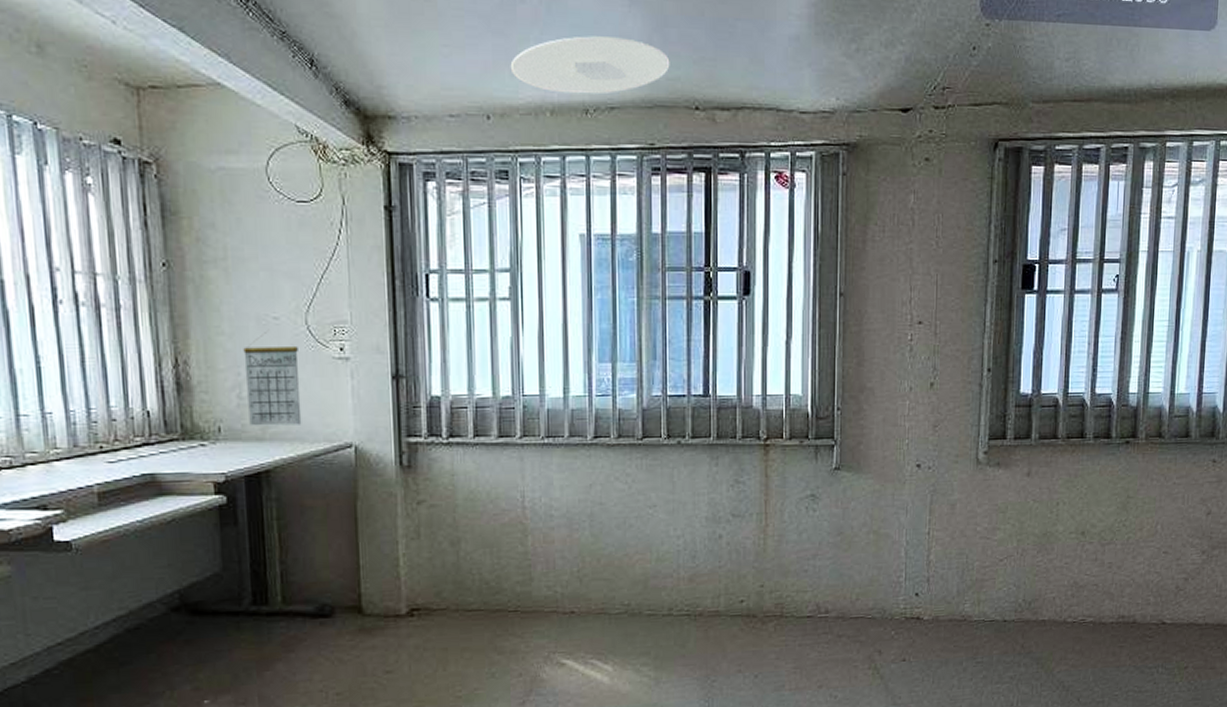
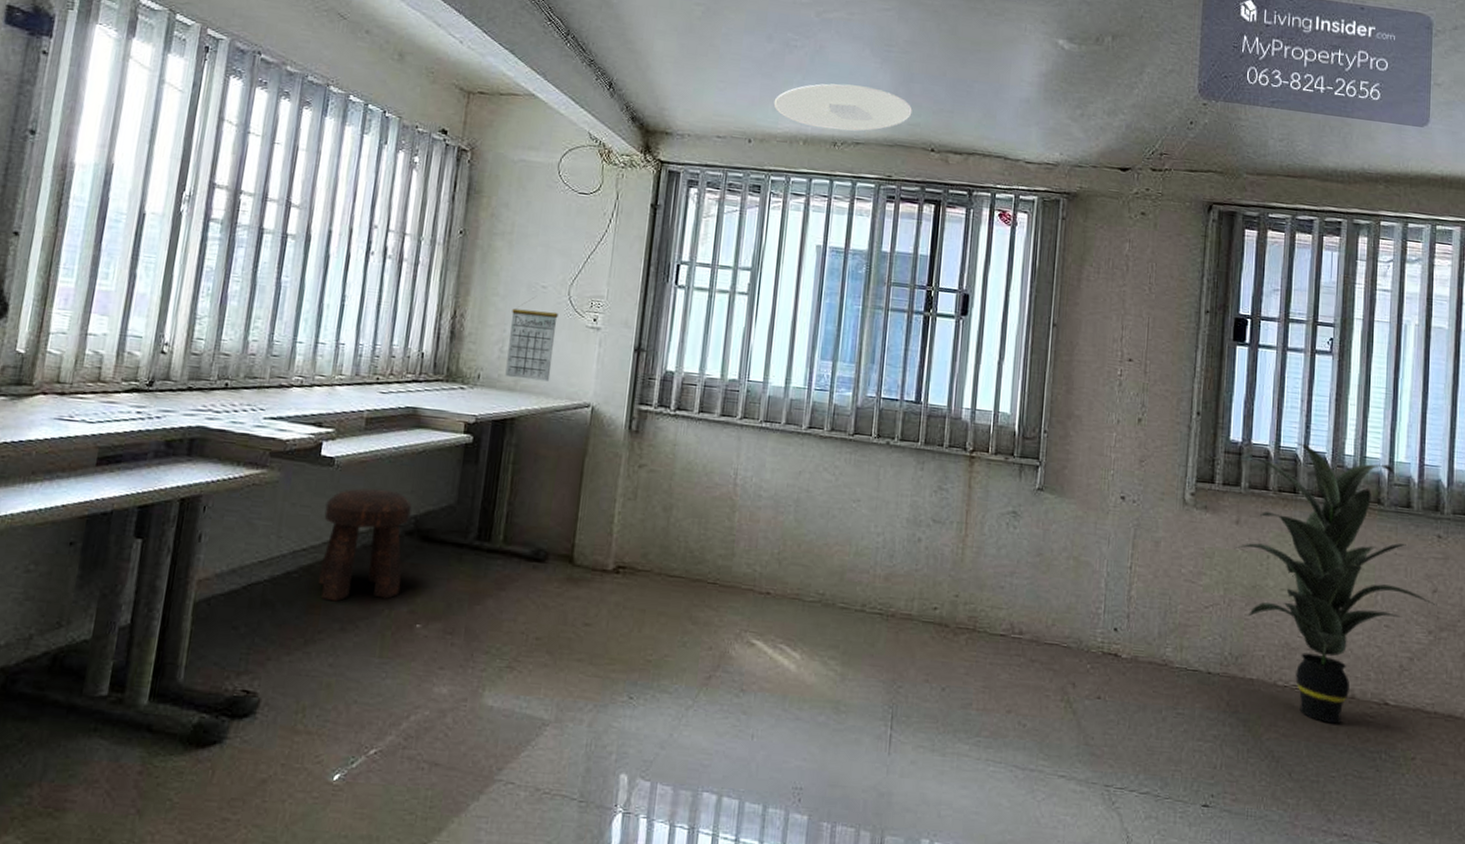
stool: none [72,567,179,692] -> present [319,488,412,602]
indoor plant: none [1026,385,1211,649] -> present [1234,441,1437,724]

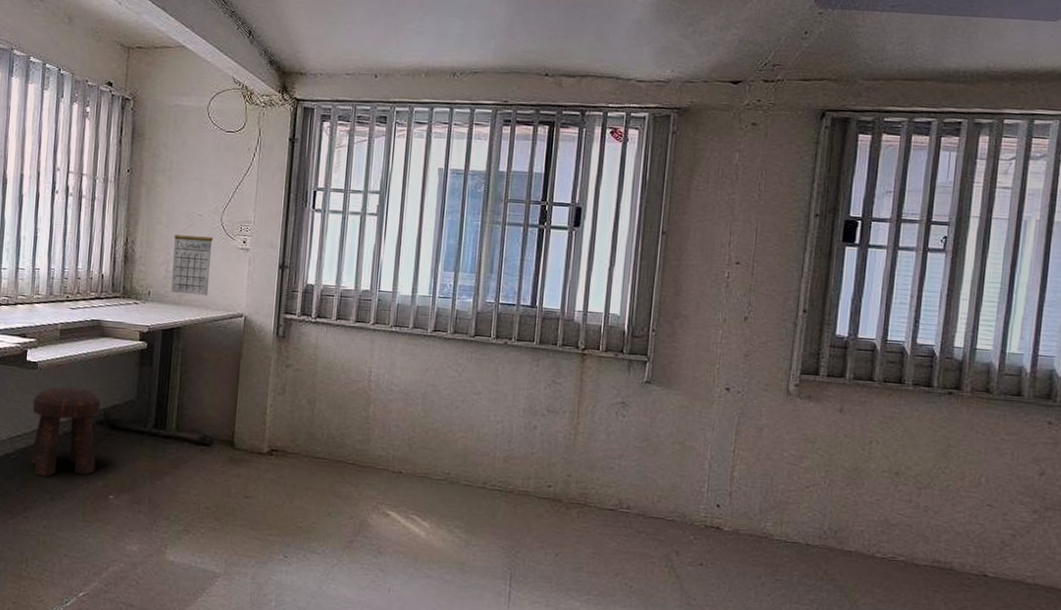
ceiling light: present [773,83,912,131] -> none [397,17,527,62]
indoor plant: present [1234,441,1437,724] -> none [837,335,1044,593]

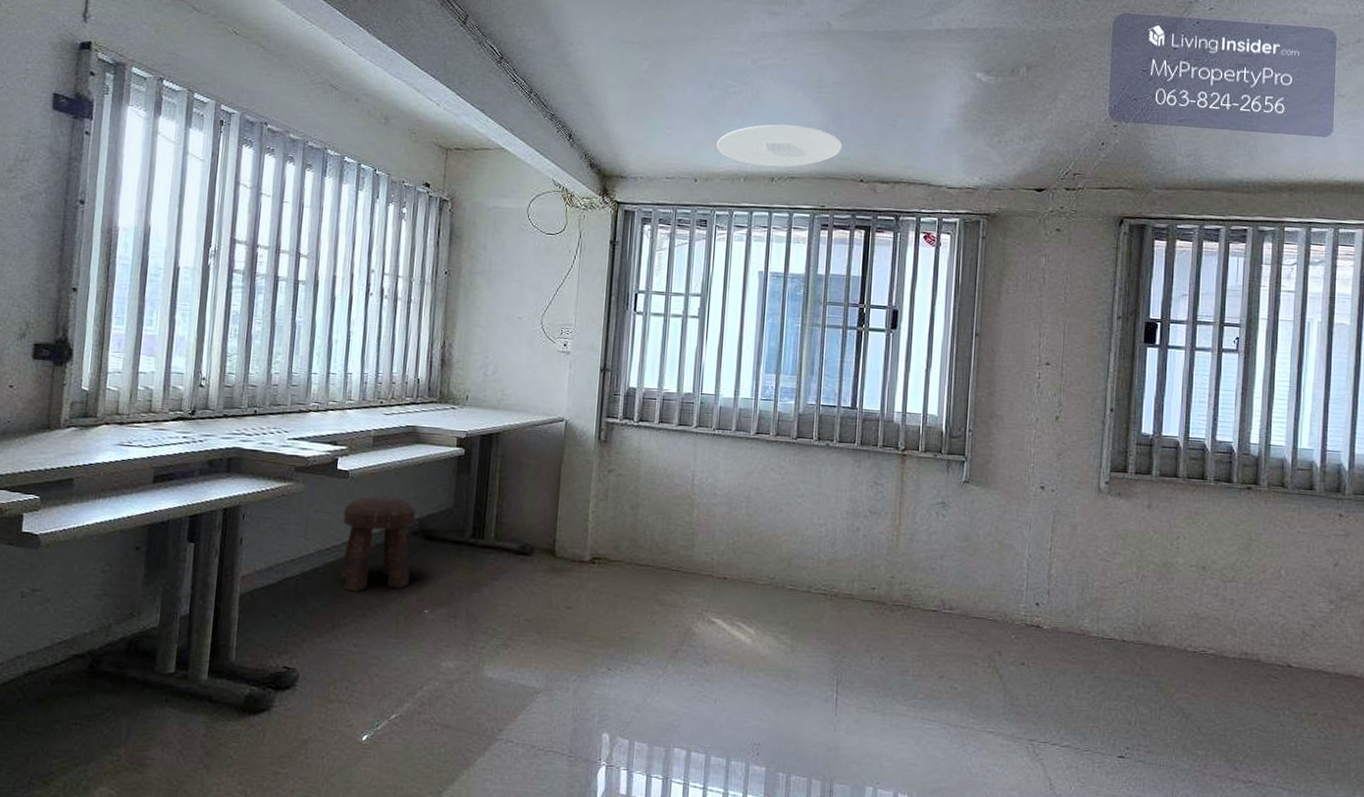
calendar: present [171,225,213,296] -> none [489,328,533,400]
ceiling light: none [397,17,527,62] -> present [716,124,842,167]

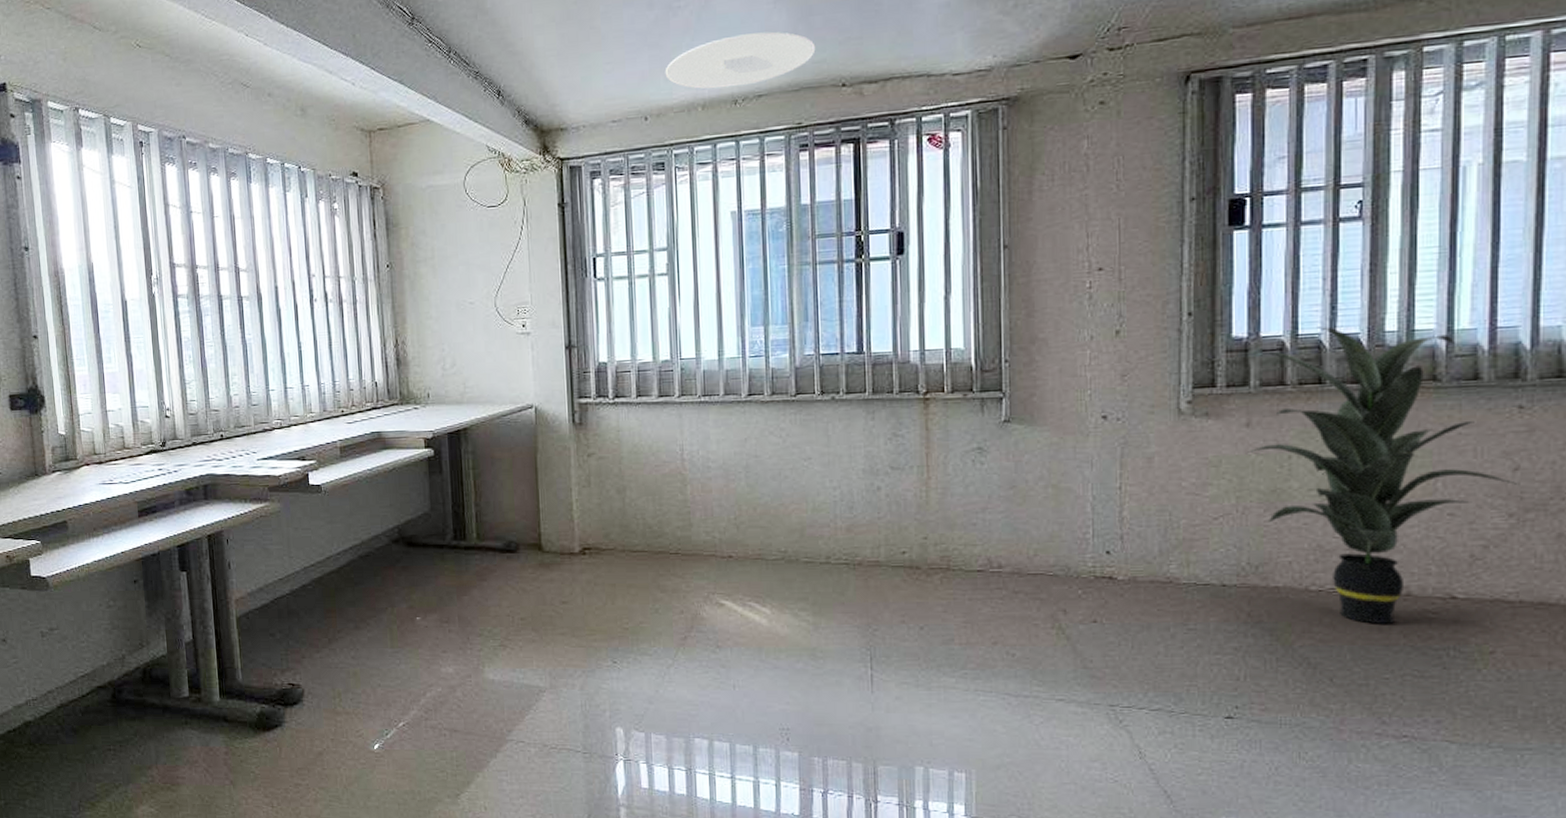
stool: present [341,496,416,592] -> none [322,506,398,605]
indoor plant: none [1146,432,1338,685] -> present [1246,325,1520,624]

